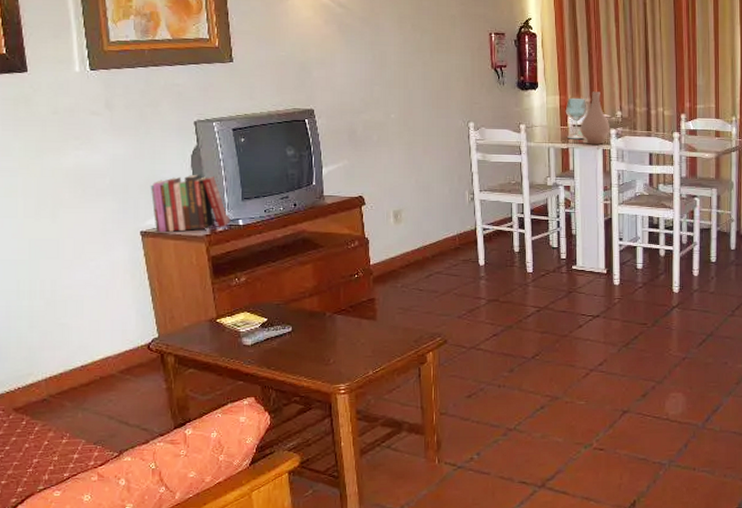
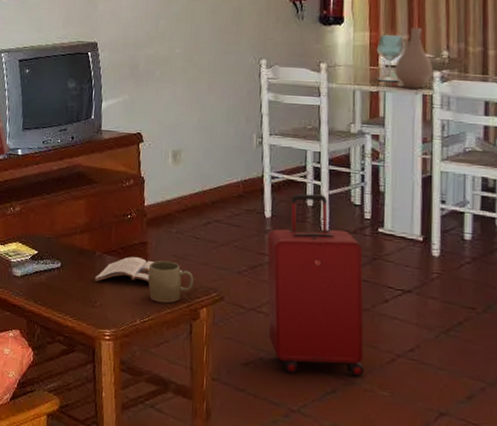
magazine: none [327,314,409,341] -> present [95,257,182,282]
mug: none [377,313,420,353] -> present [147,260,194,304]
suitcase: none [482,240,565,398] -> present [267,193,364,377]

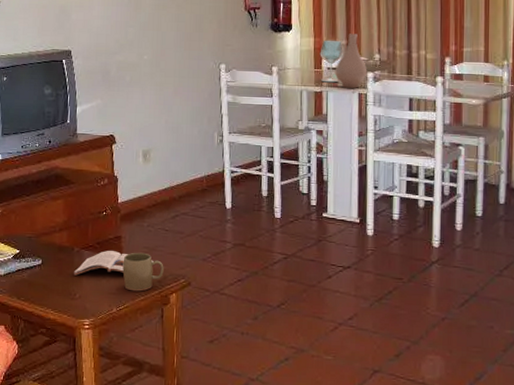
suitcase: present [267,193,364,377] -> none [228,185,312,346]

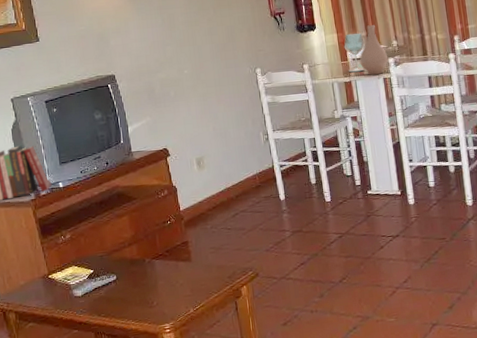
magazine: present [74,251,154,276] -> none [148,256,221,285]
mug: present [122,252,164,292] -> none [192,253,232,291]

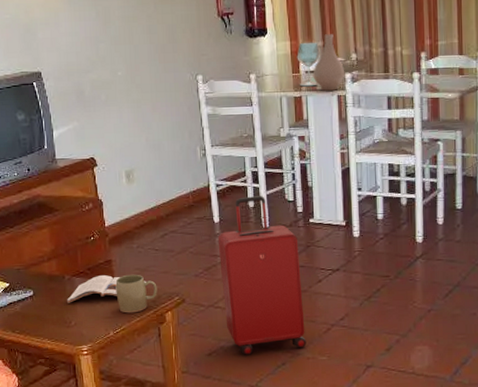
magazine: none [148,256,221,285] -> present [67,275,146,303]
mug: none [192,253,232,291] -> present [115,274,157,313]
suitcase: none [284,172,375,322] -> present [218,195,307,355]

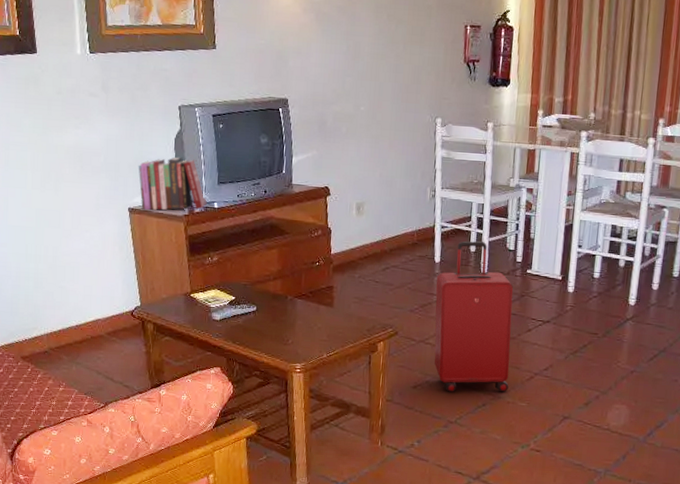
magazine: present [67,275,146,303] -> none [287,300,363,323]
mug: present [115,274,157,313] -> none [333,302,373,339]
wine glass: present [297,42,321,87] -> none [535,96,560,141]
vase: present [312,34,345,91] -> none [549,91,581,147]

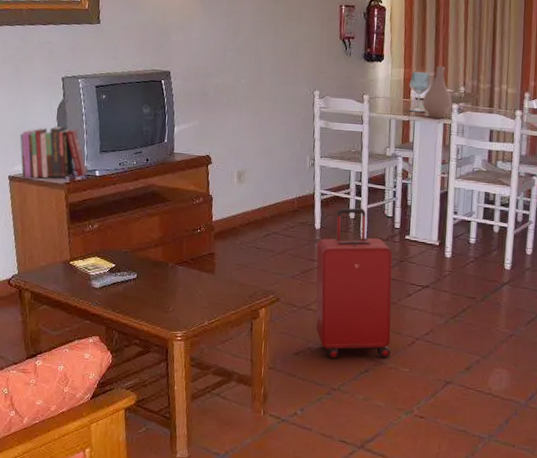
wine glass: none [535,96,560,141] -> present [409,71,432,113]
vase: none [549,91,581,147] -> present [422,66,453,119]

